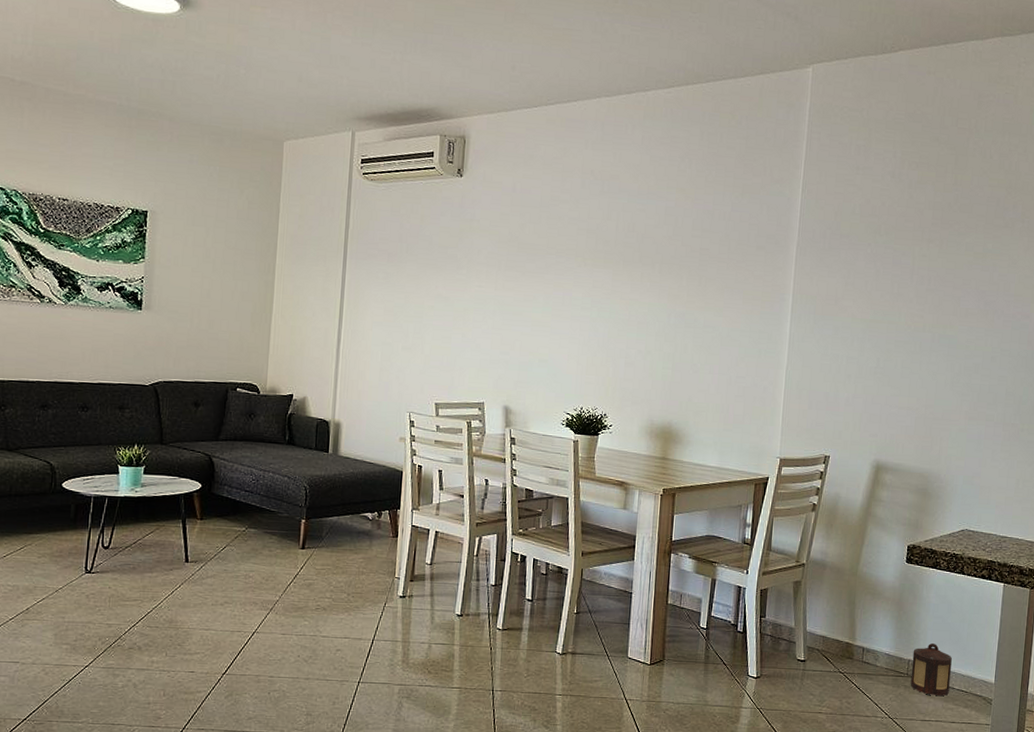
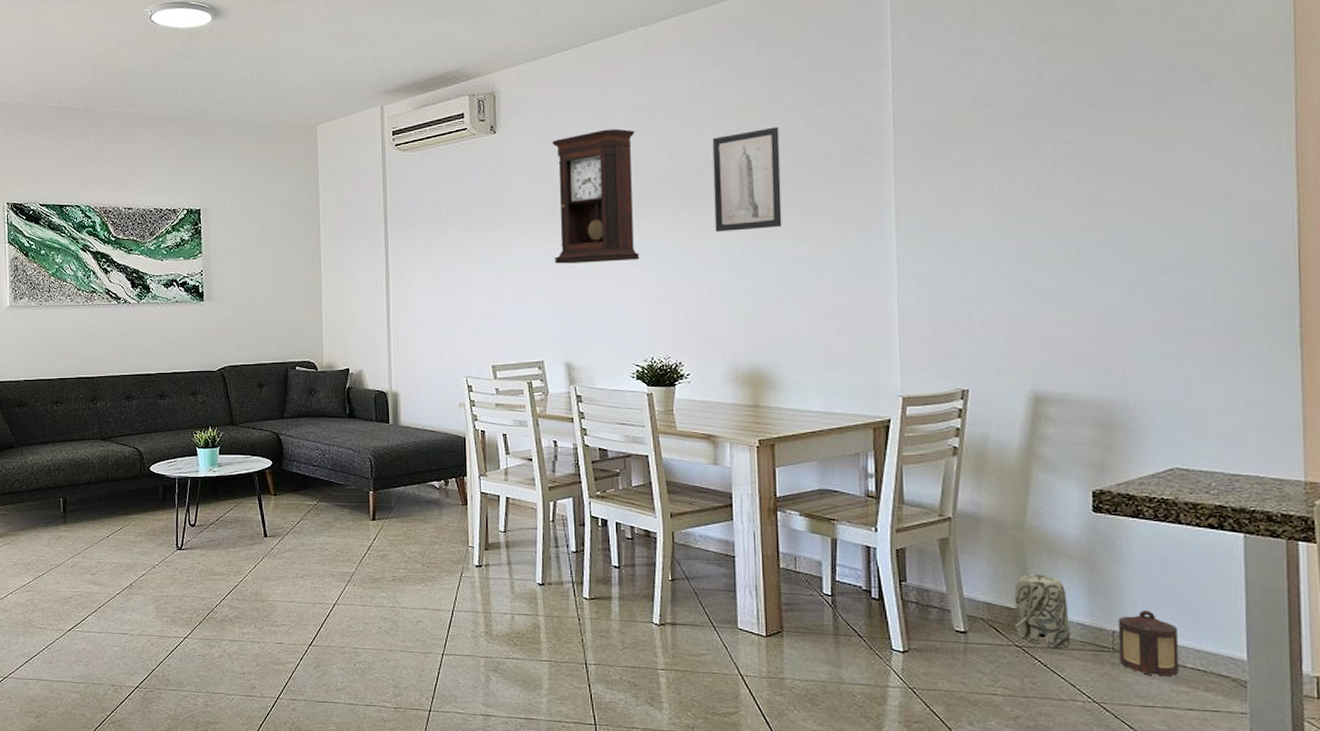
pendulum clock: none [504,188,589,315] -> present [552,128,640,264]
wall art: none [647,208,710,300] -> present [712,127,782,232]
toy elephant: none [840,613,880,674] -> present [1014,574,1070,648]

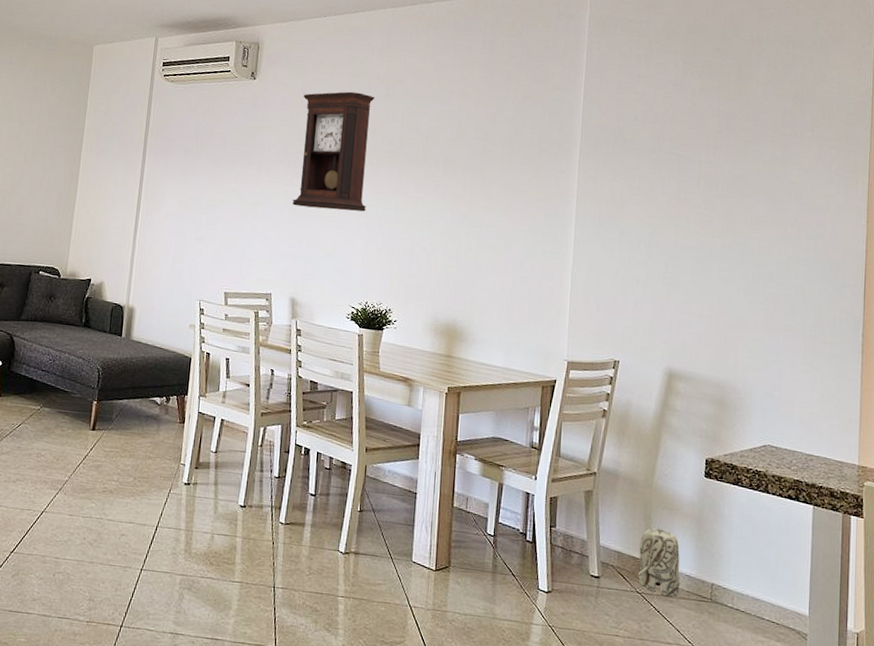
wall art: present [712,127,782,232] -> none [432,112,493,200]
lantern: present [1118,611,1179,676] -> none [715,567,760,626]

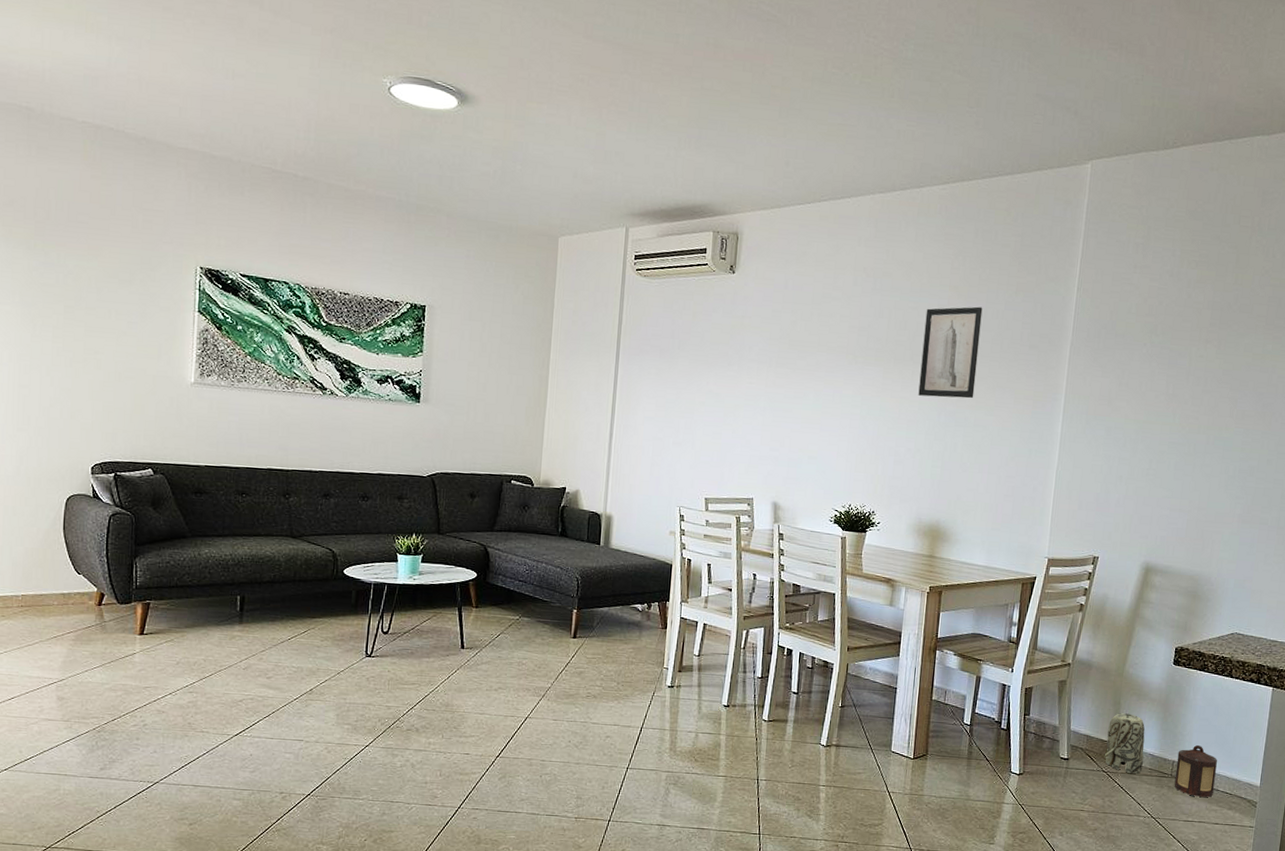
pendulum clock: present [292,91,375,212] -> none [774,285,861,413]
wall art: none [432,112,493,200] -> present [918,306,983,399]
lantern: none [715,567,760,626] -> present [1174,745,1217,797]

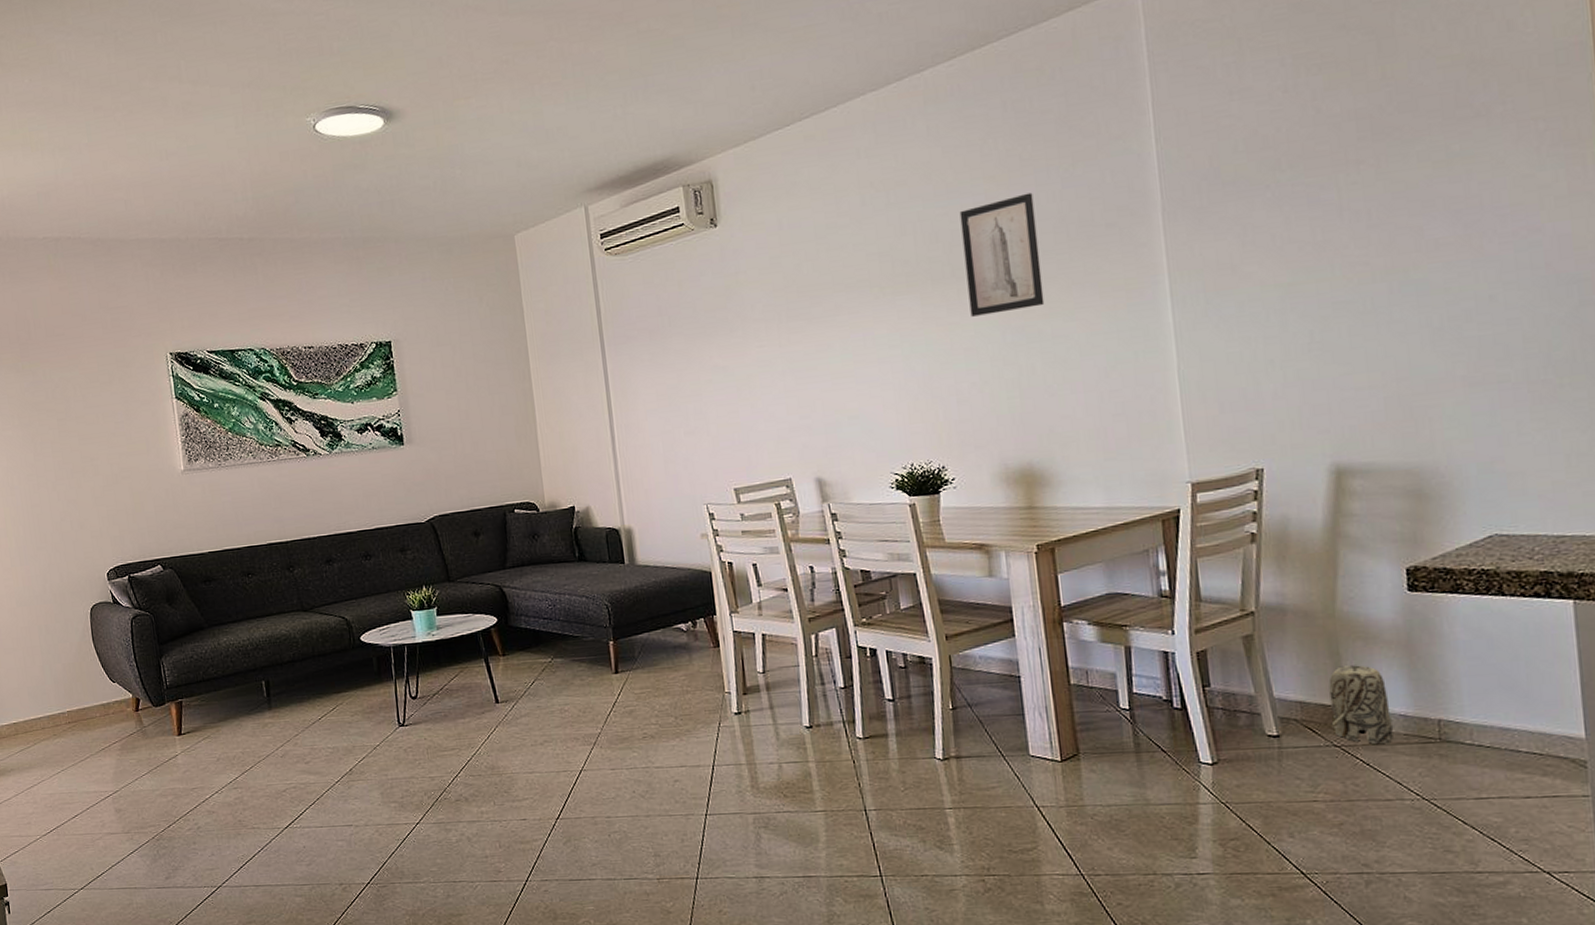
lantern: present [1174,745,1217,797] -> none [1443,694,1513,765]

